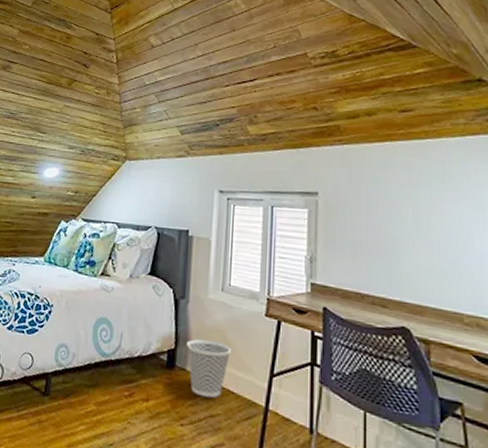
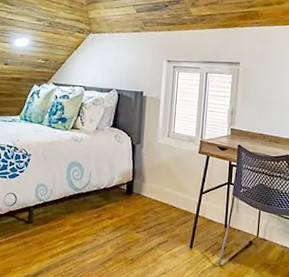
wastebasket: present [187,339,232,398] -> none [141,172,175,212]

